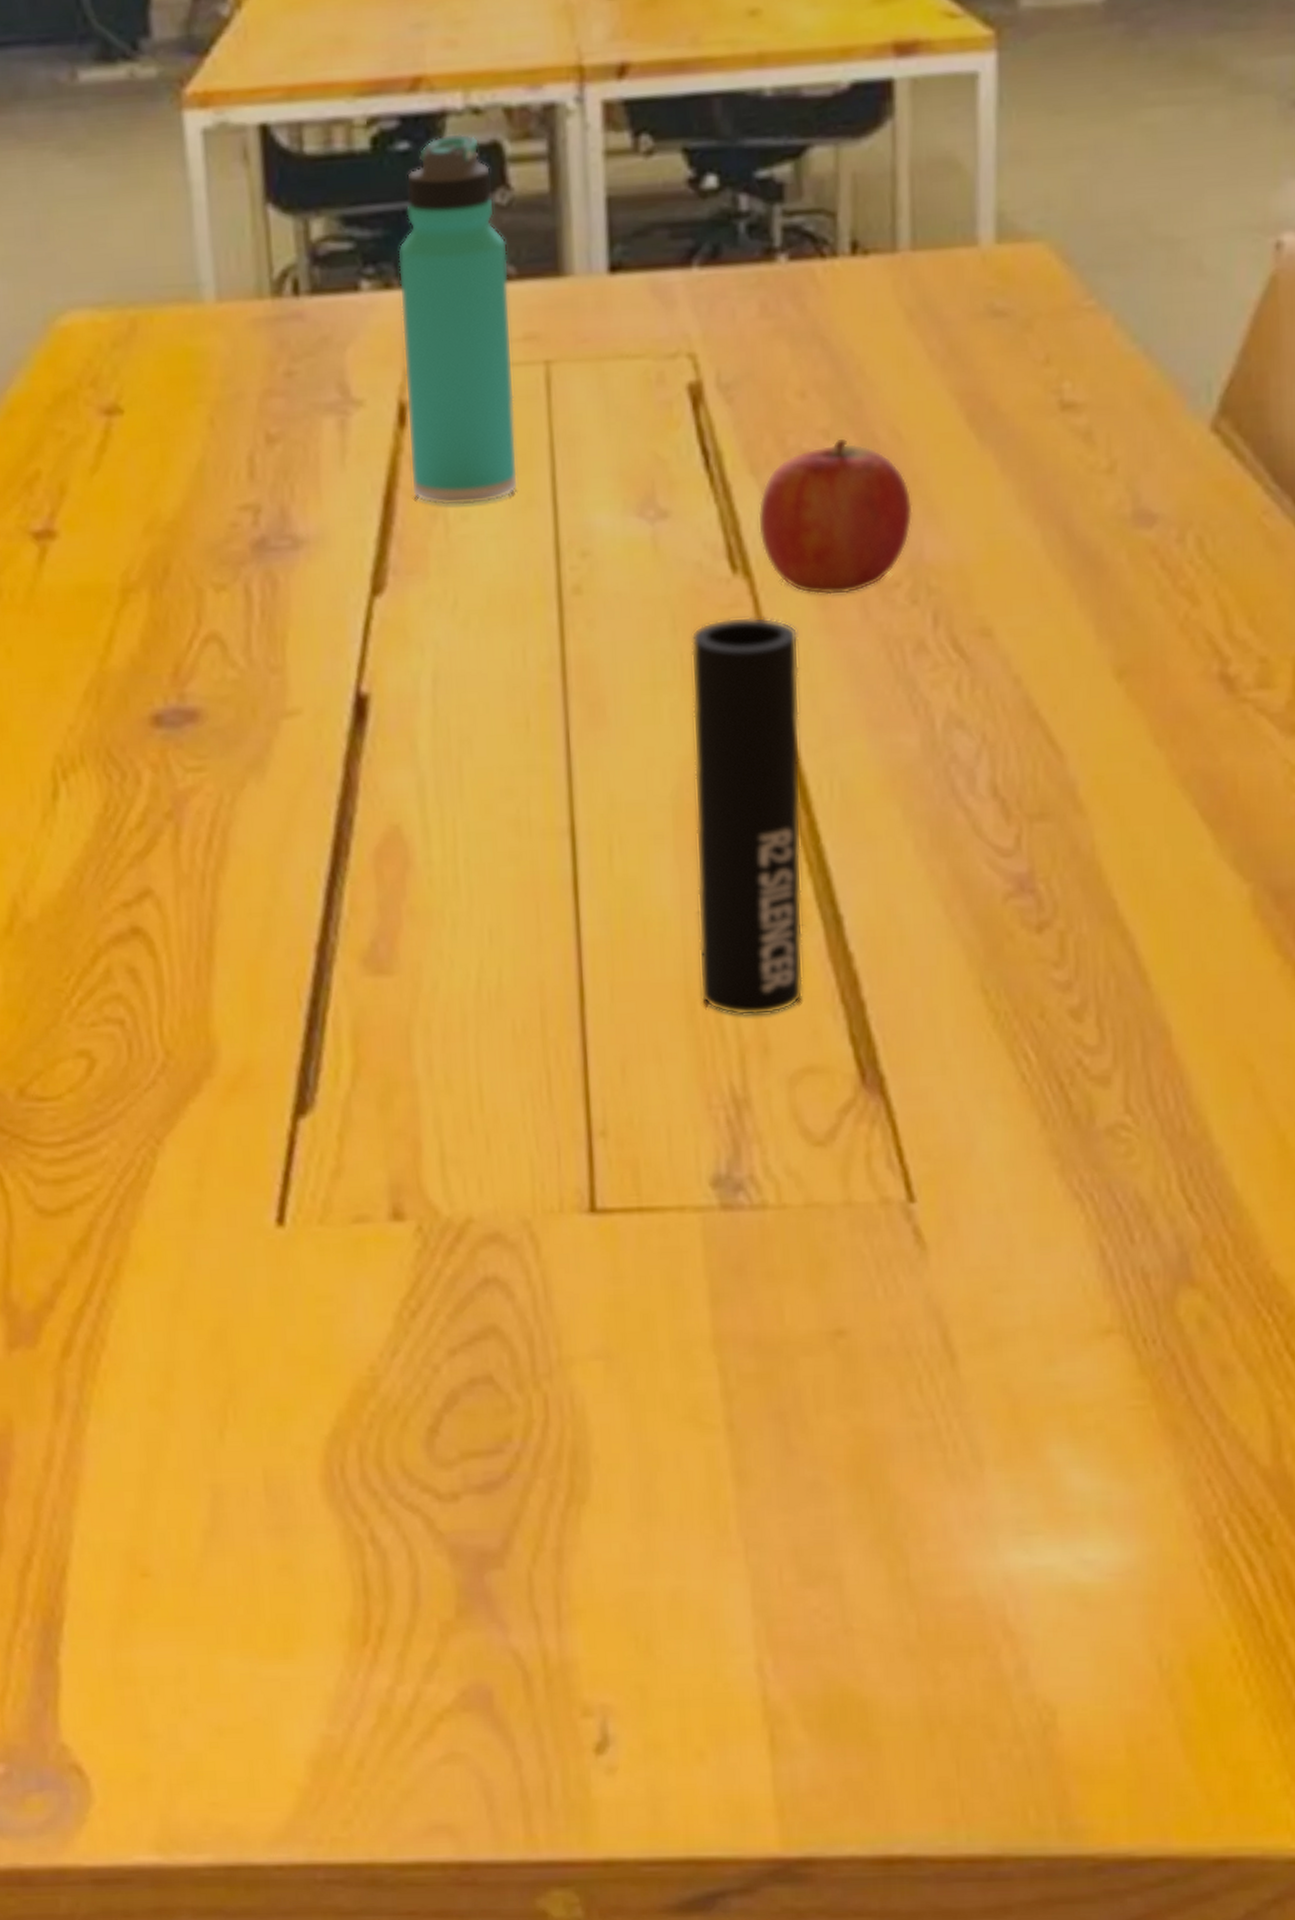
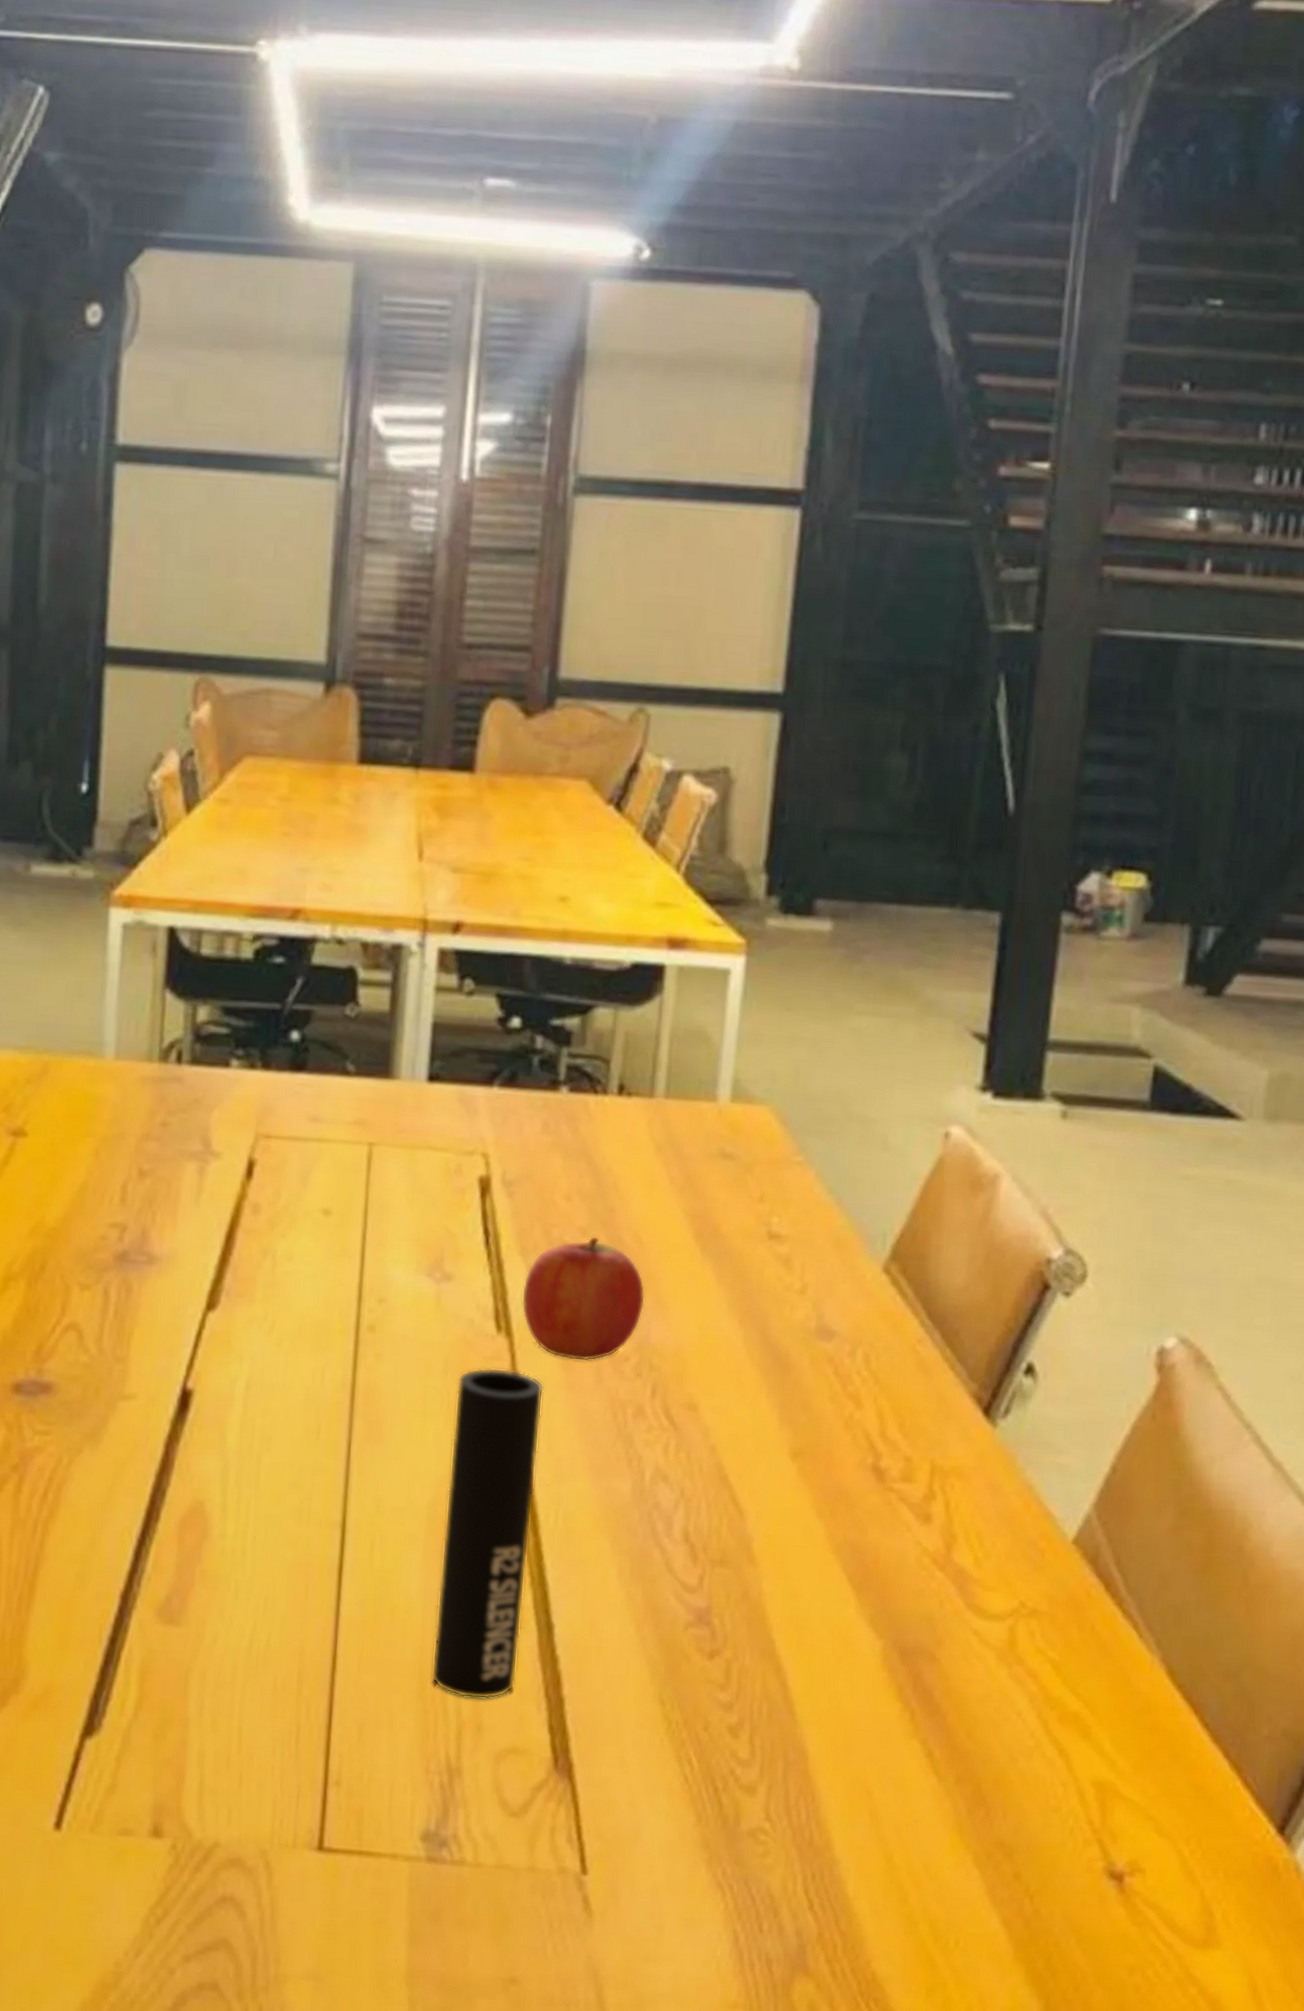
thermos bottle: present [398,133,519,506] -> none [249,956,350,1249]

